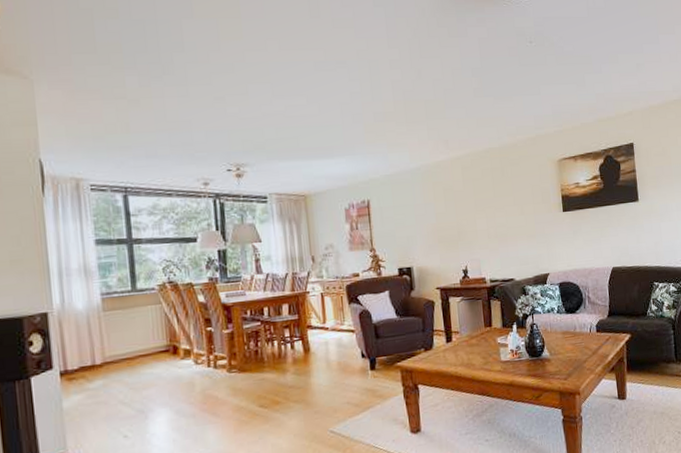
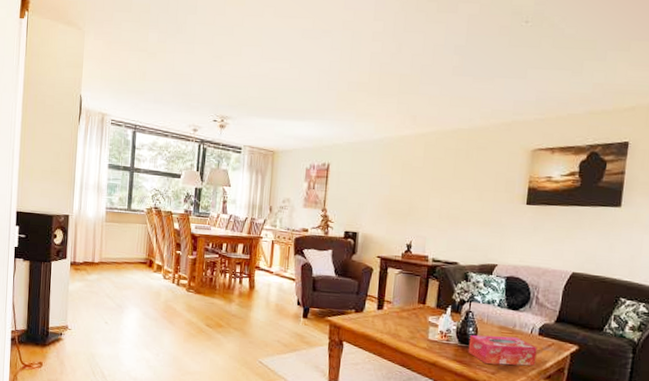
tissue box: none [538,339,600,372] -> present [468,334,537,366]

